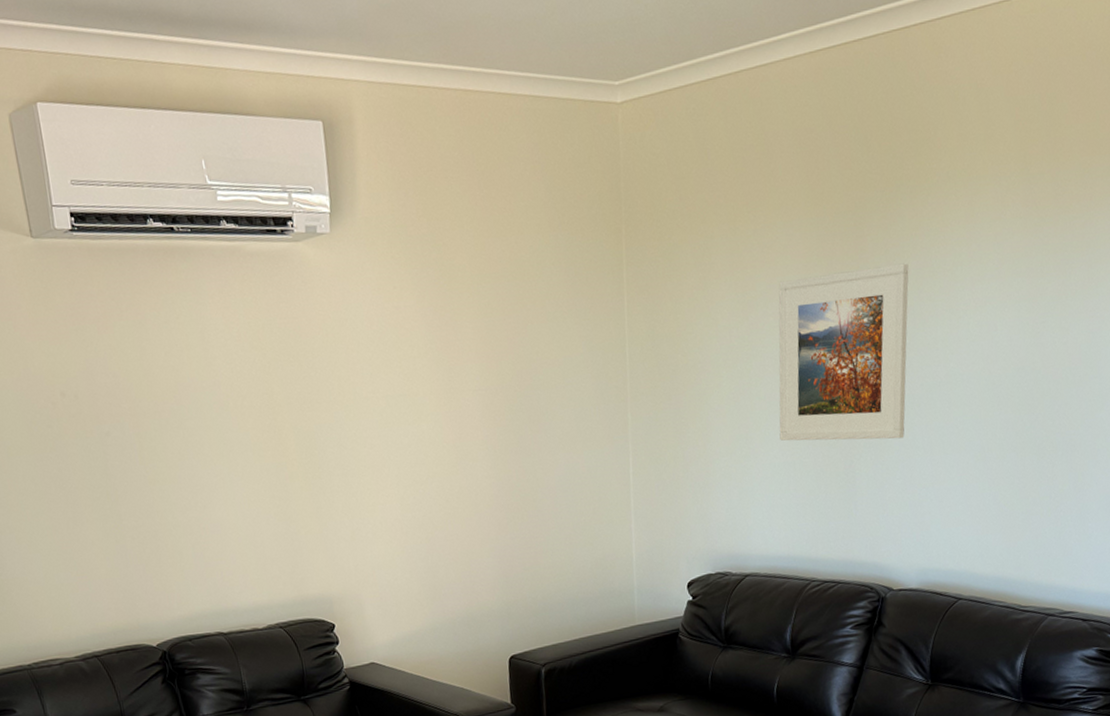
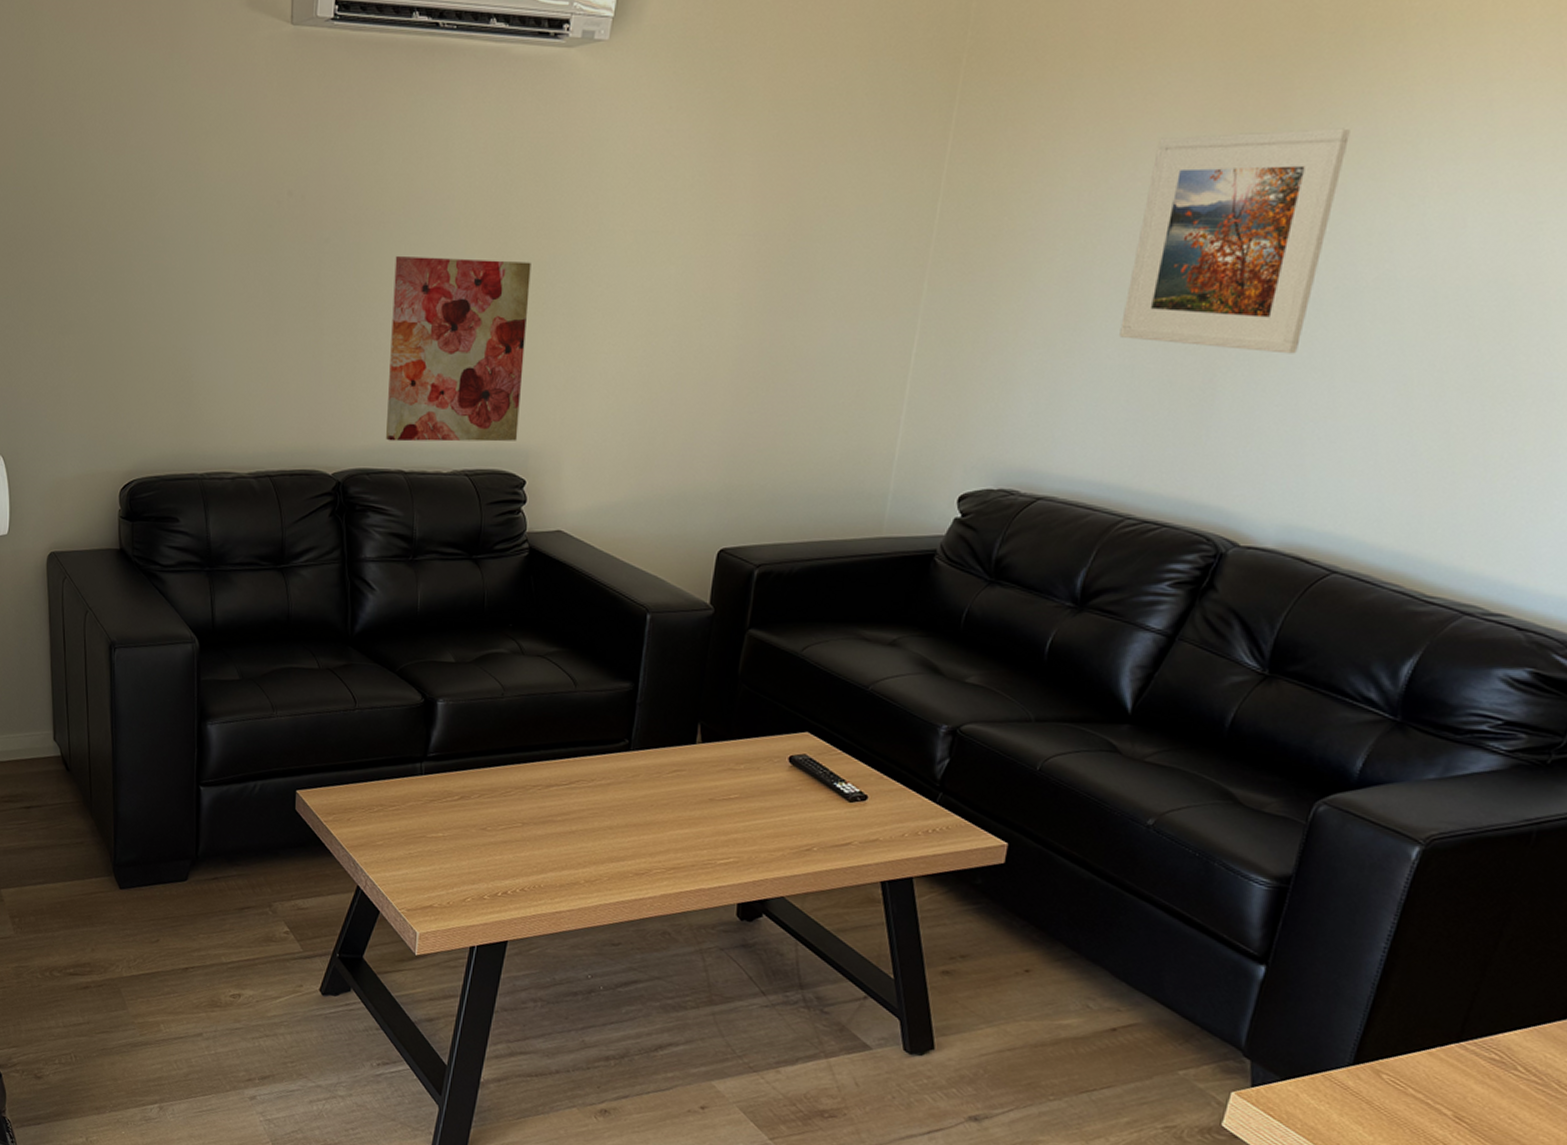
wall art: none [176,433,320,608] -> present [386,255,531,442]

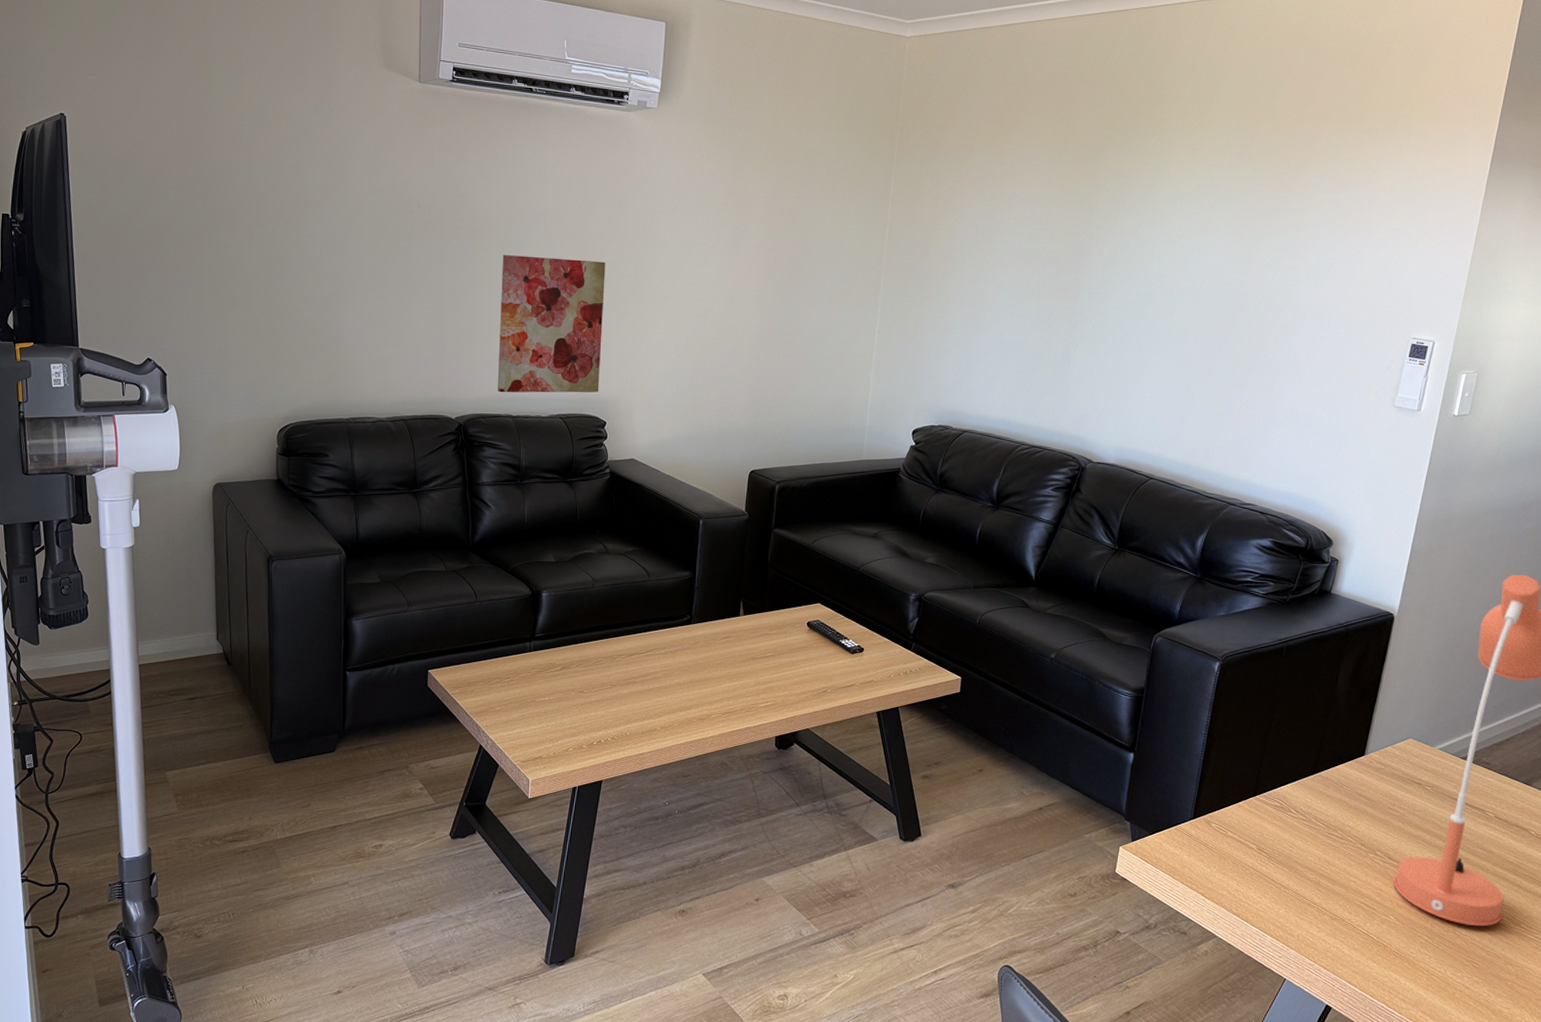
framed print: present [1119,128,1350,354] -> none [1008,191,1135,335]

